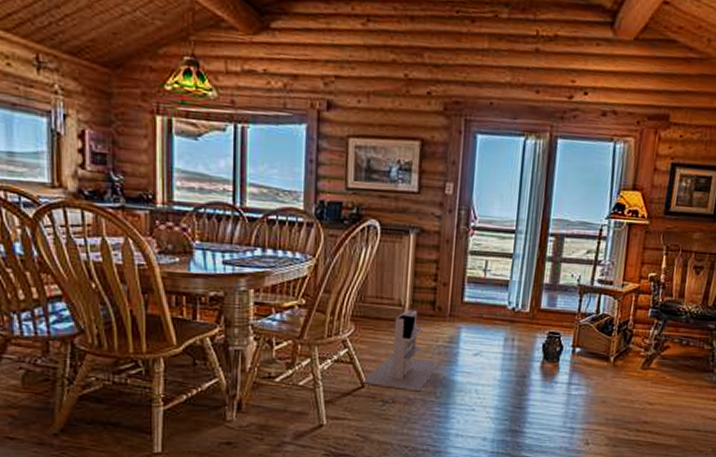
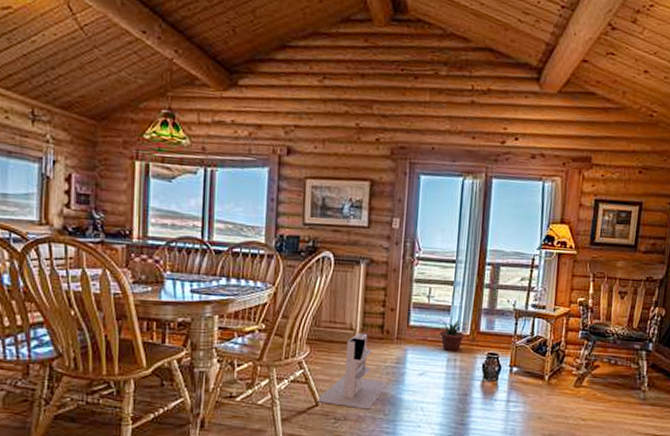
potted plant: none [494,295,527,331] -> present [437,319,468,352]

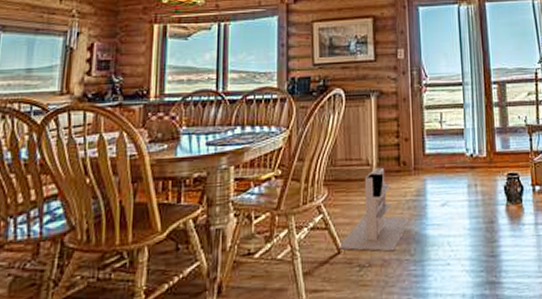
potted plant: present [437,319,468,352] -> none [452,143,483,177]

